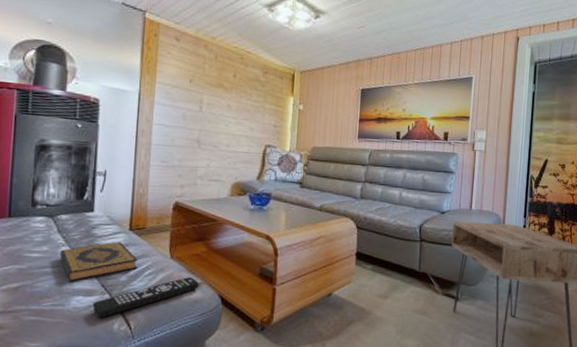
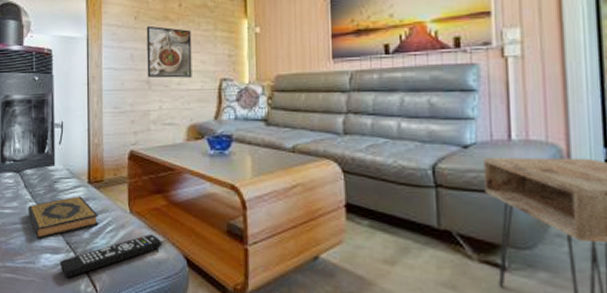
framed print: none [197,90,243,141] -> present [146,25,192,78]

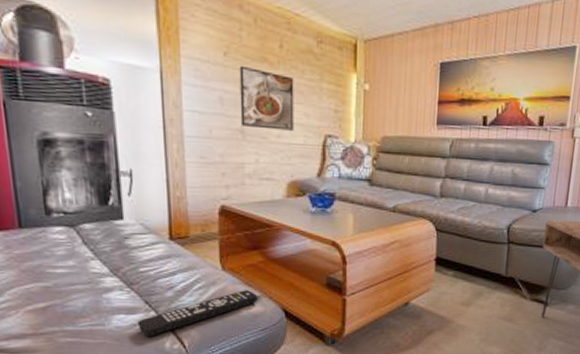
hardback book: present [28,196,99,238] -> none [90,253,184,299]

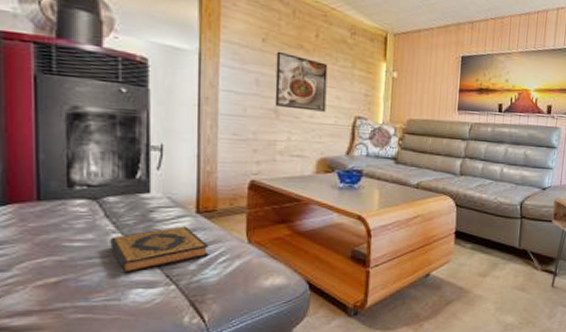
hardback book: none [90,253,184,299] -> present [110,226,209,272]
remote control: present [137,290,258,336] -> none [156,263,283,311]

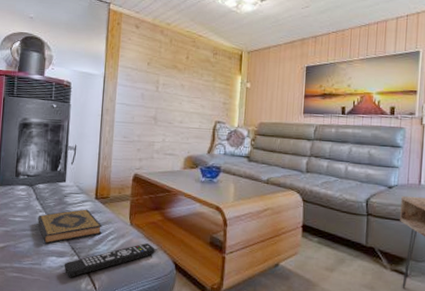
remote control: none [156,263,283,311] -> present [64,243,155,277]
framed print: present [275,51,328,112] -> none [154,71,195,118]

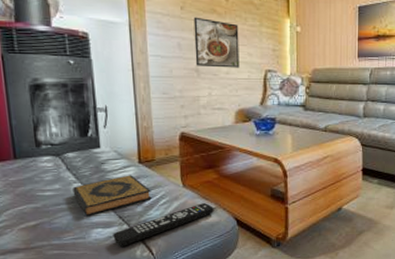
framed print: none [154,71,195,118] -> present [193,17,240,68]

